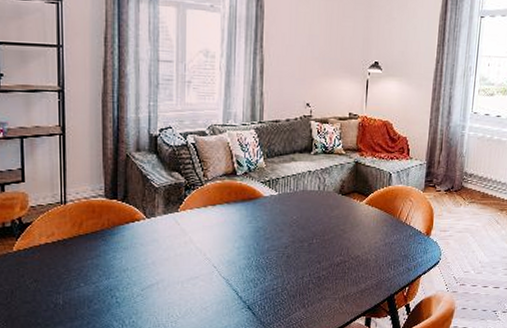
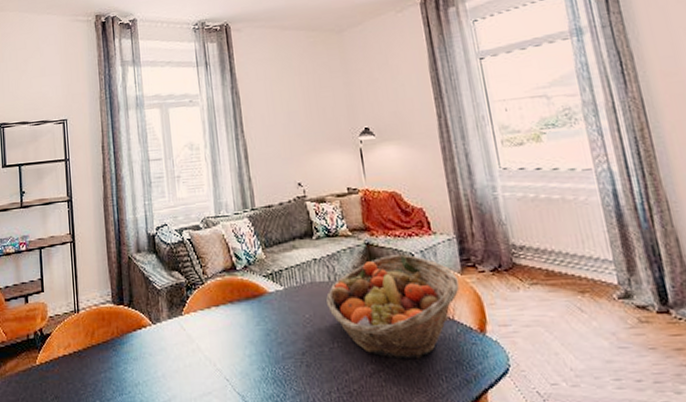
fruit basket: none [313,173,420,254] -> present [326,254,459,360]

